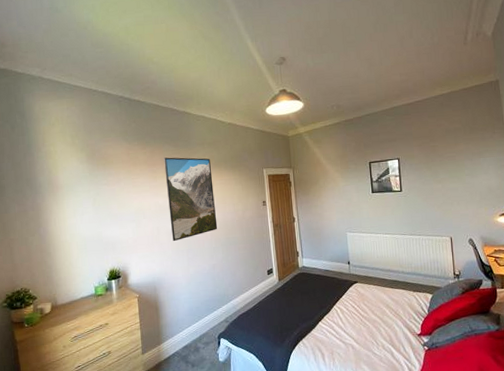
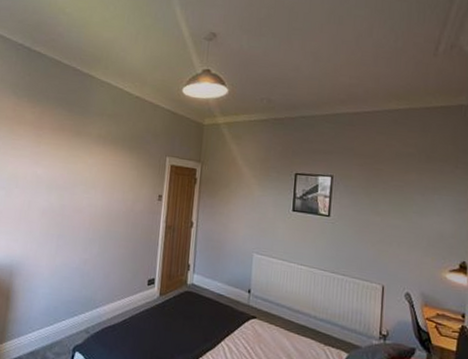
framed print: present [164,157,218,242] -> none [43,122,107,222]

